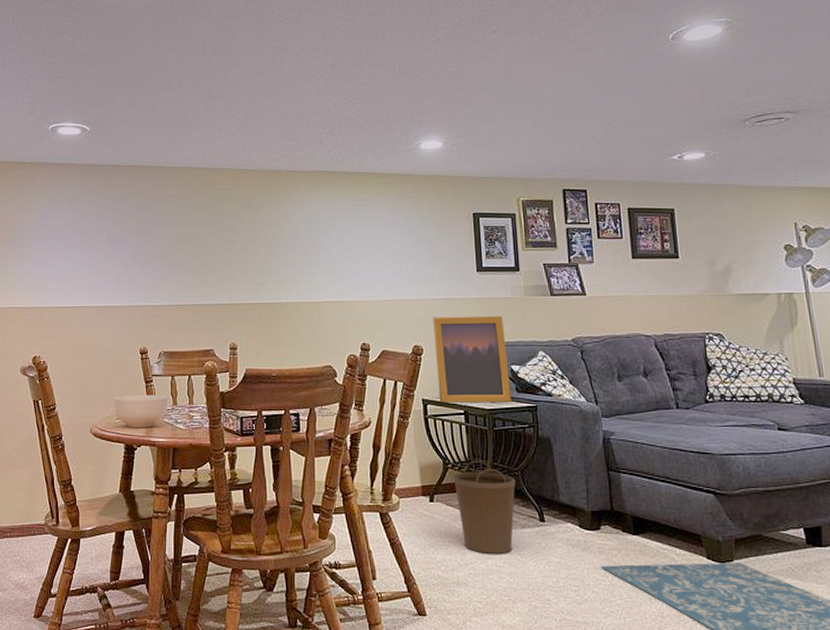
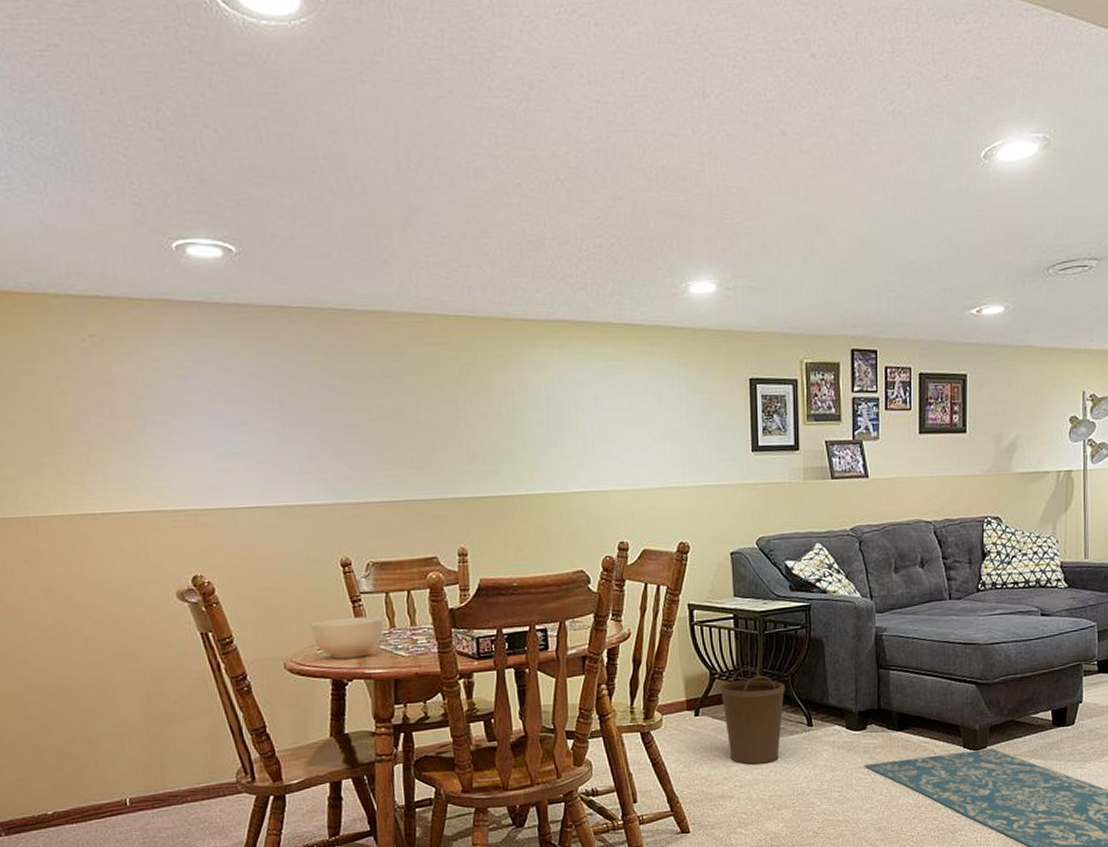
picture frame: present [433,315,513,404] -> none [701,503,786,607]

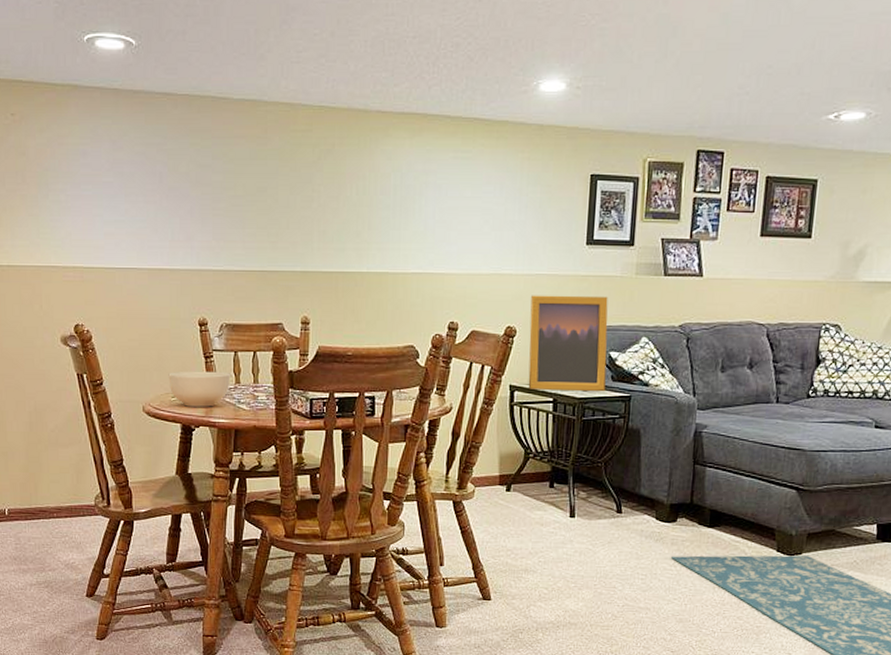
picture frame: none [701,503,786,607] -> present [528,295,608,392]
basket: present [720,667,785,765] -> none [533,450,598,544]

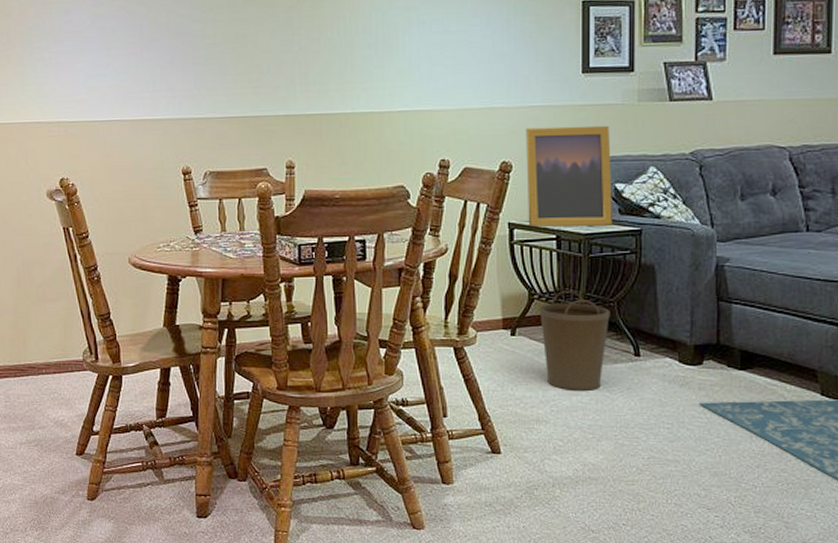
bowl: present [168,371,231,407] -> none [153,220,216,257]
basket: none [533,450,598,544] -> present [539,289,610,391]

